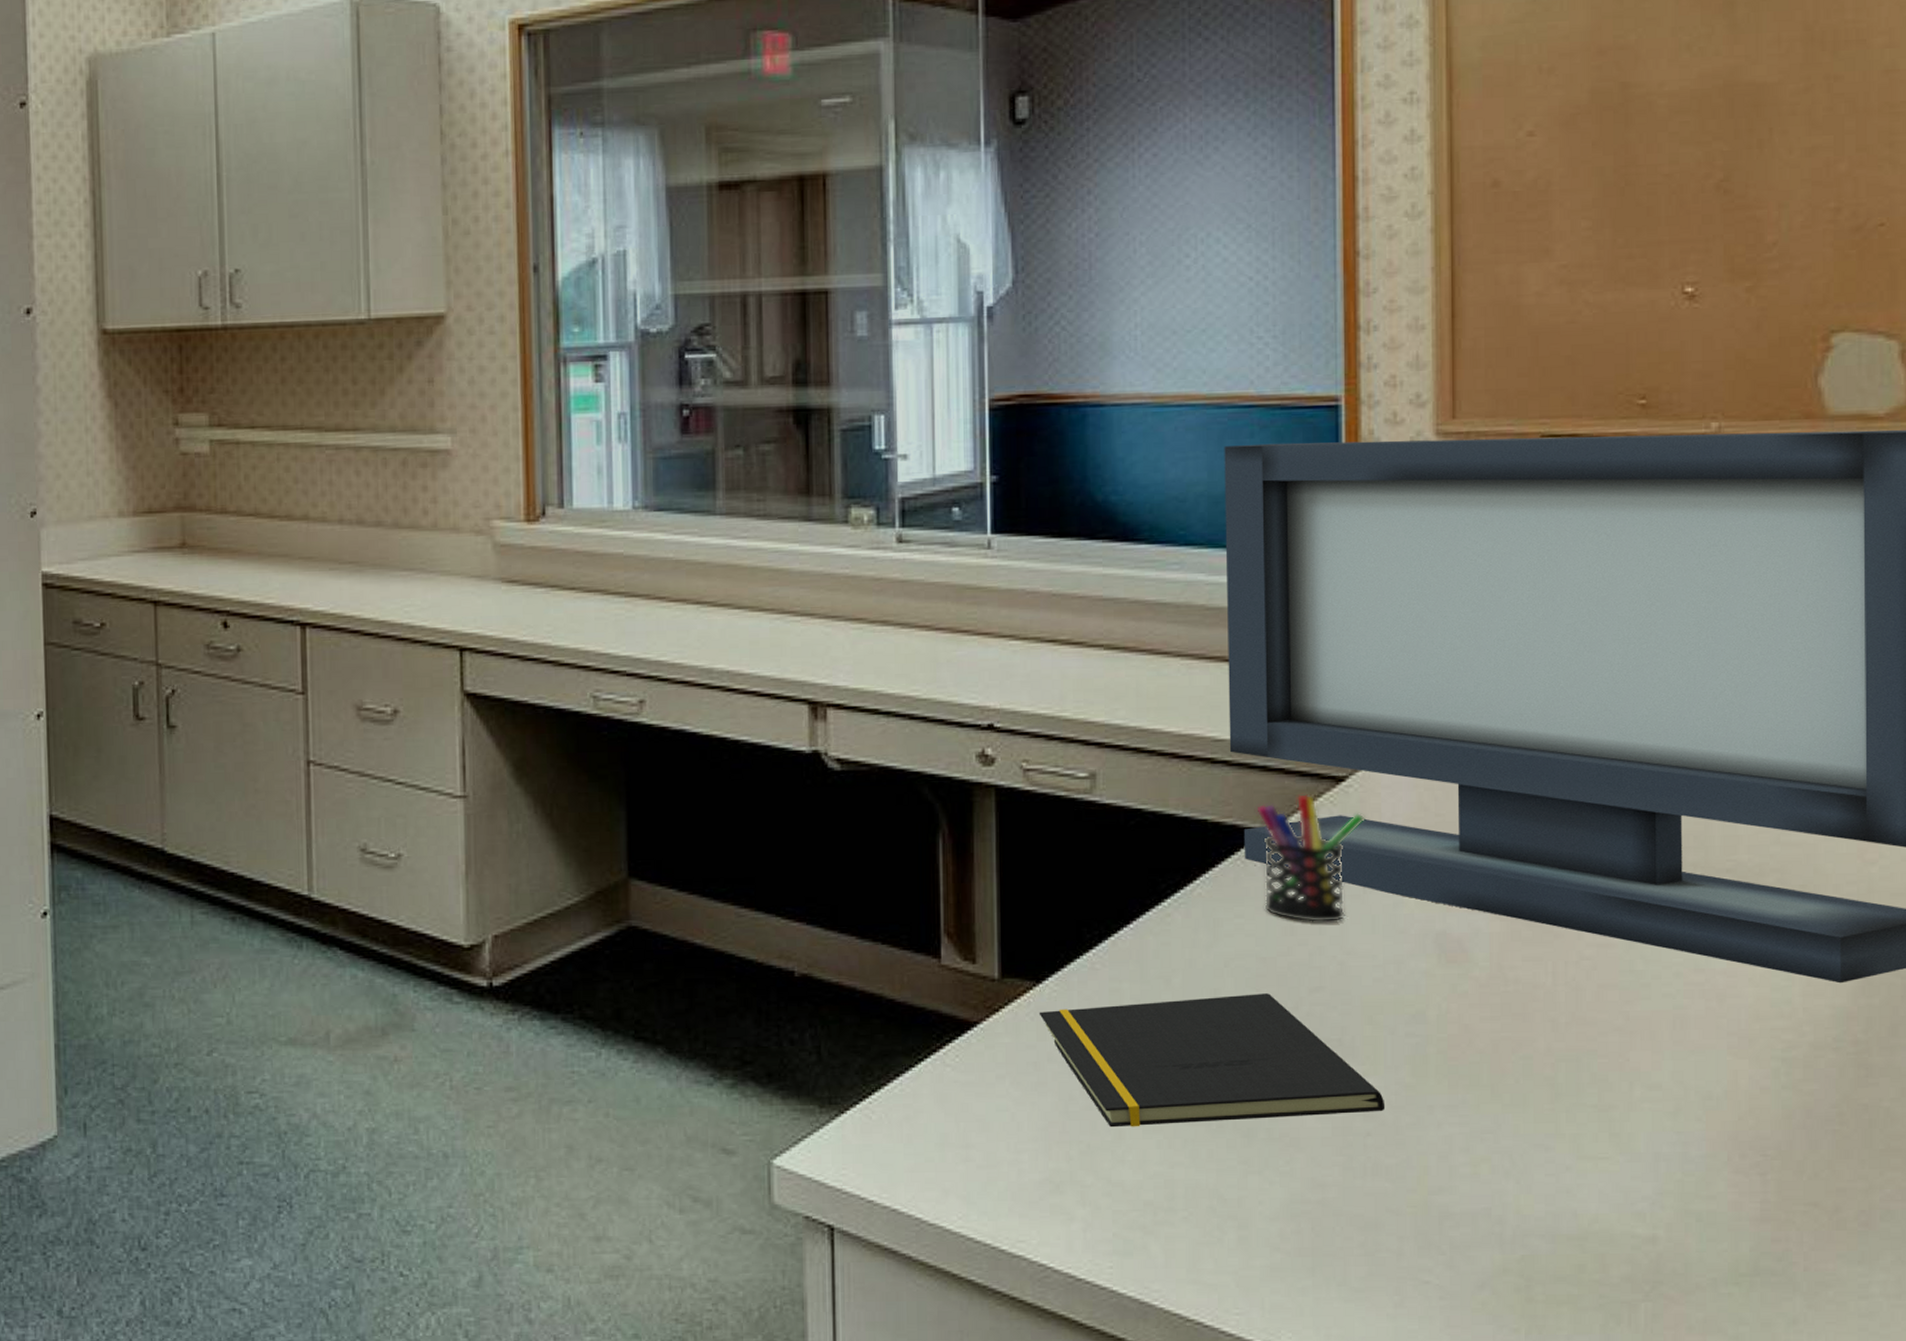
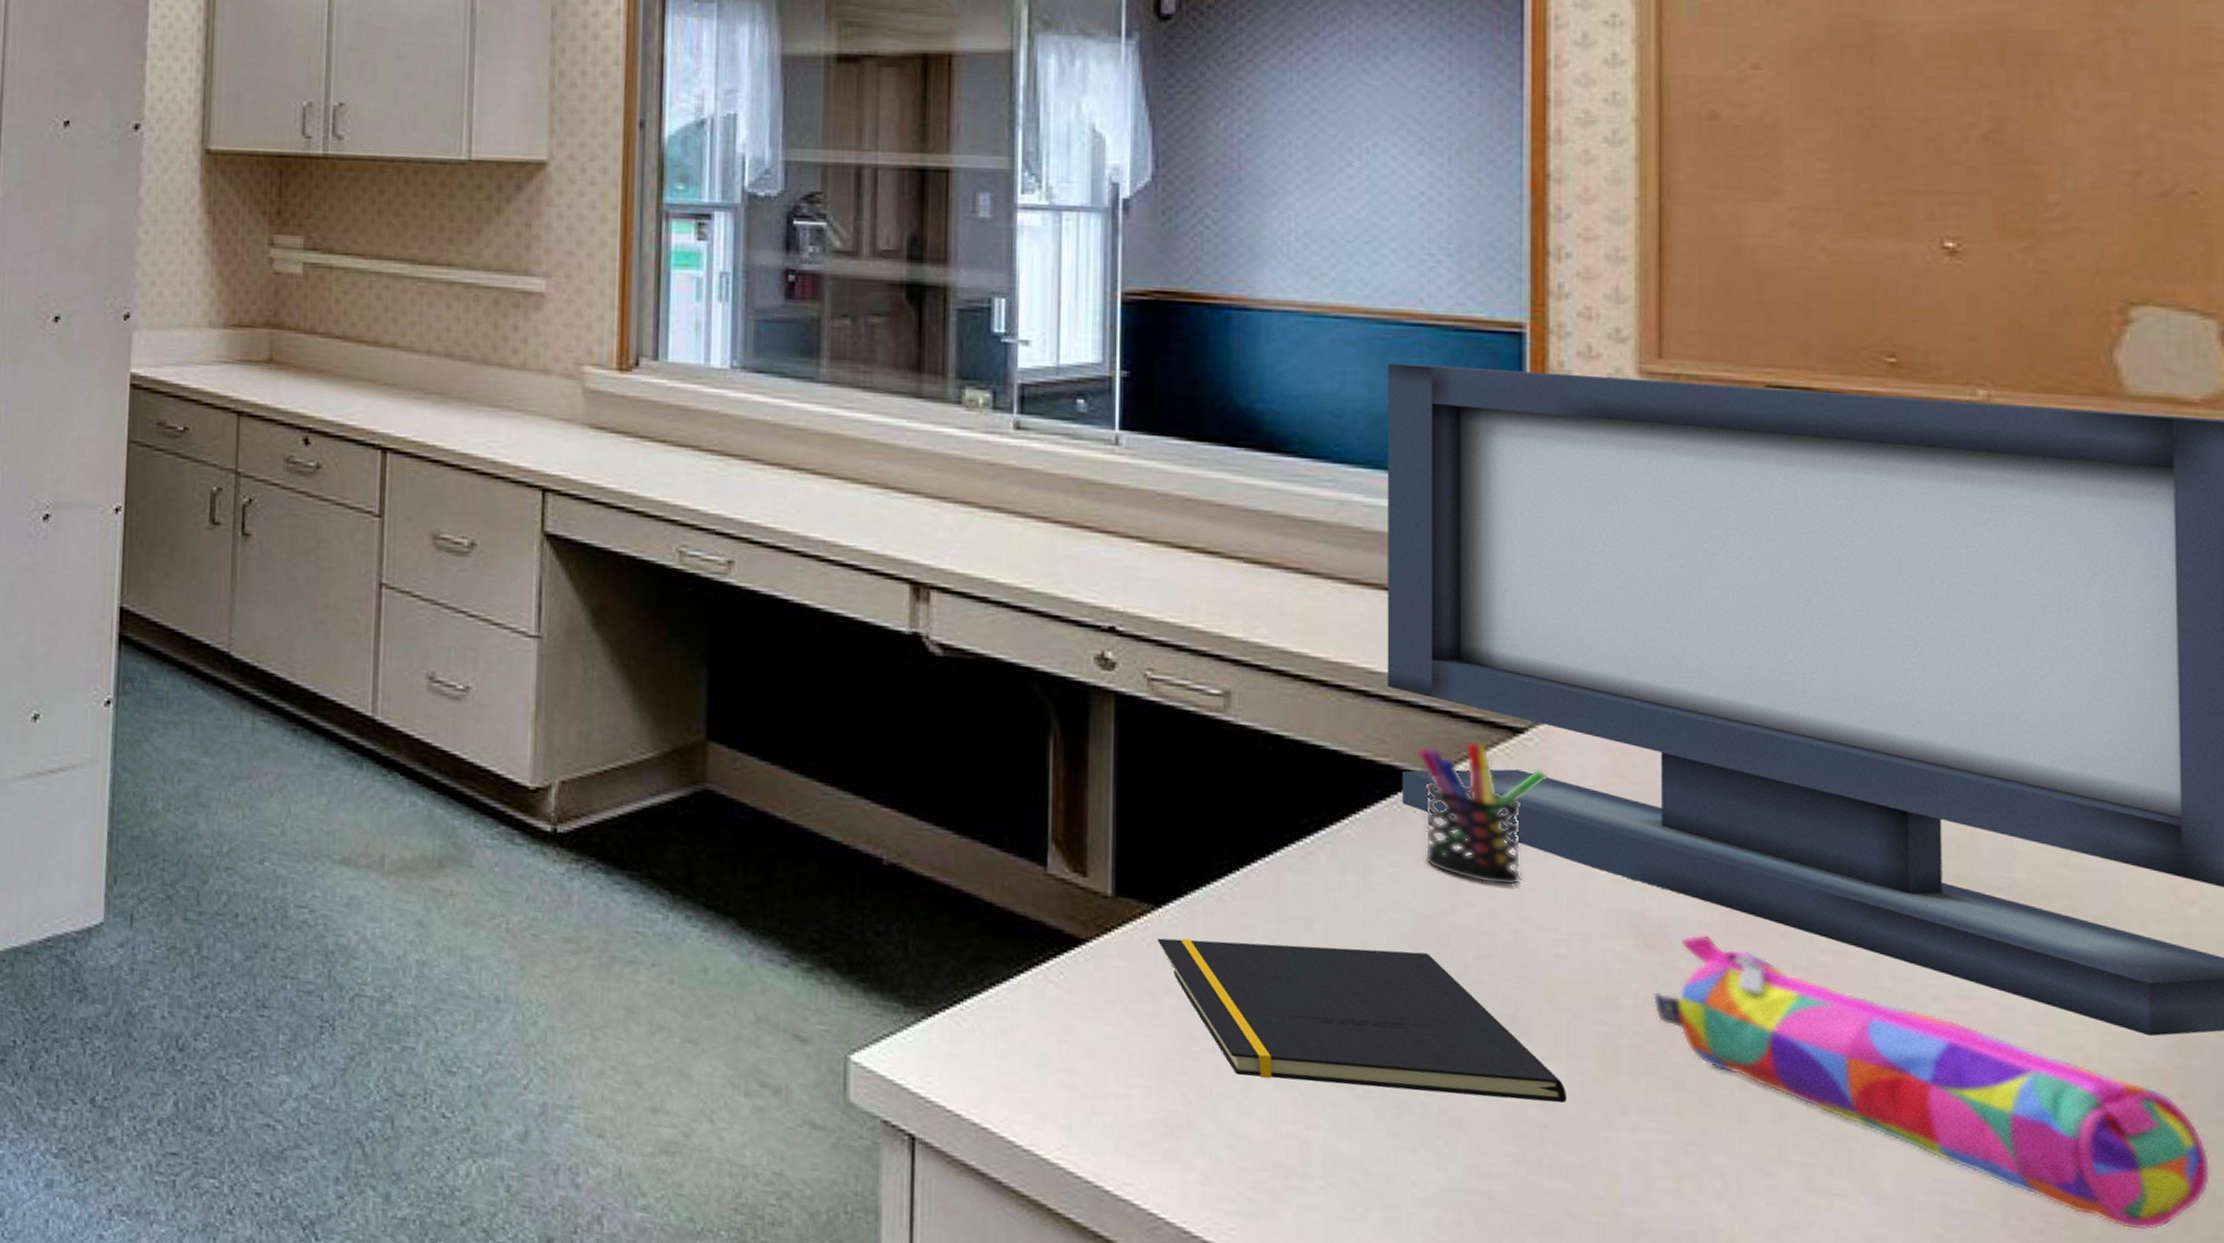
pencil case: none [1452,943,1886,1152] -> present [1652,934,2212,1231]

